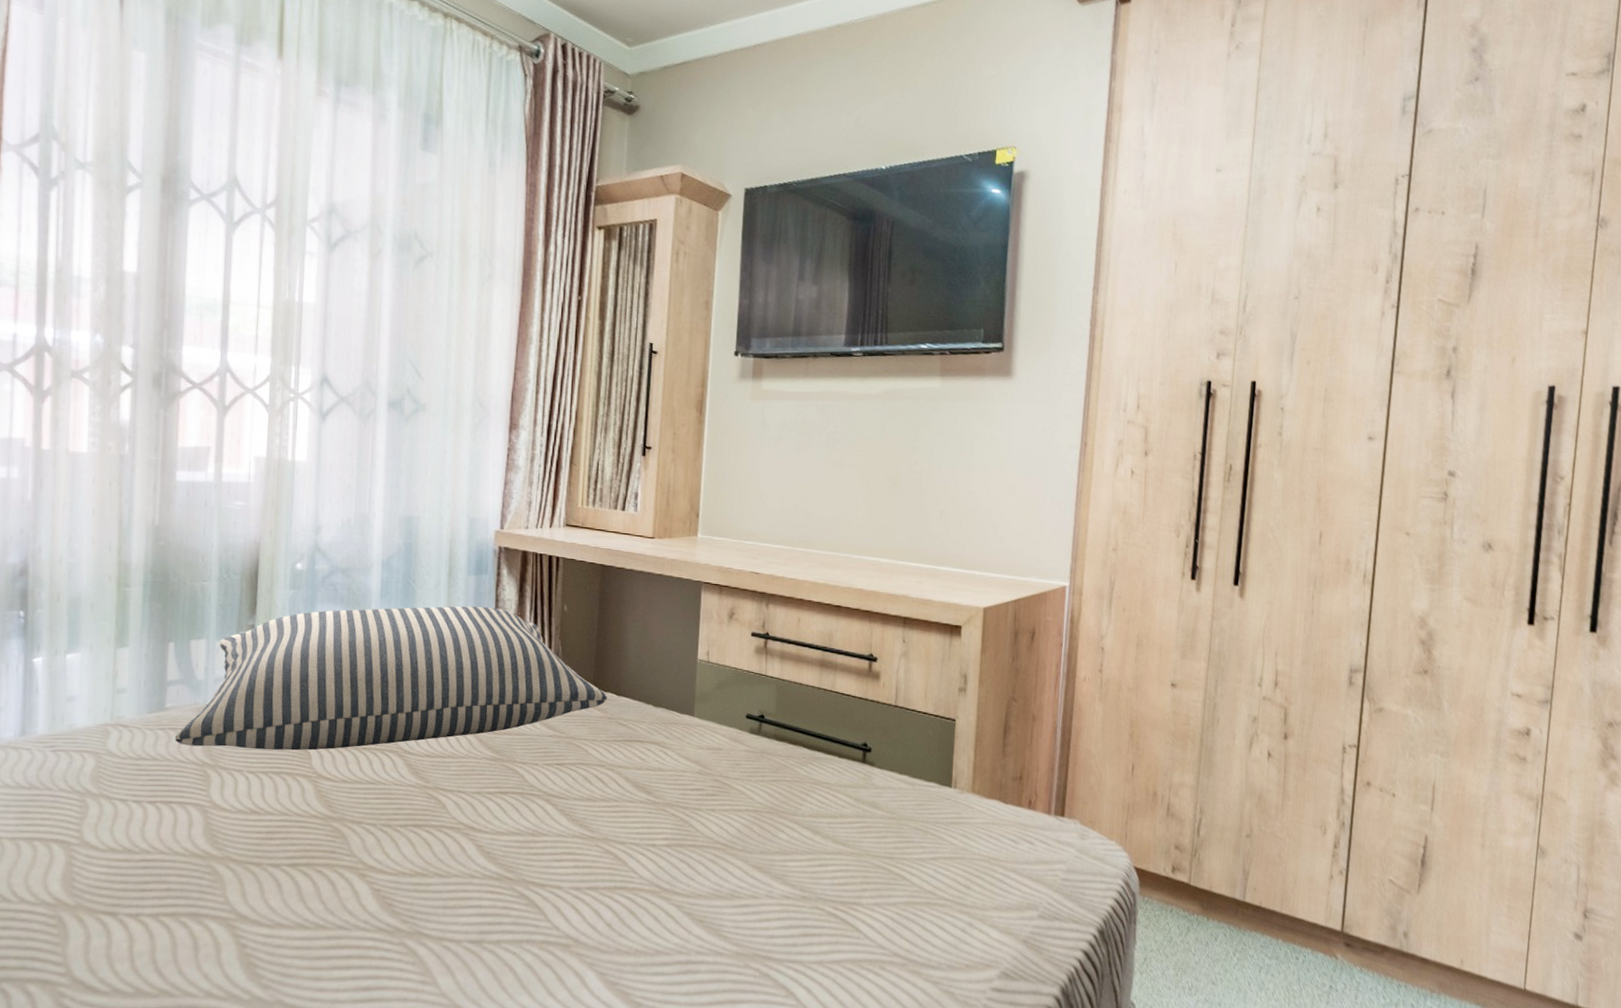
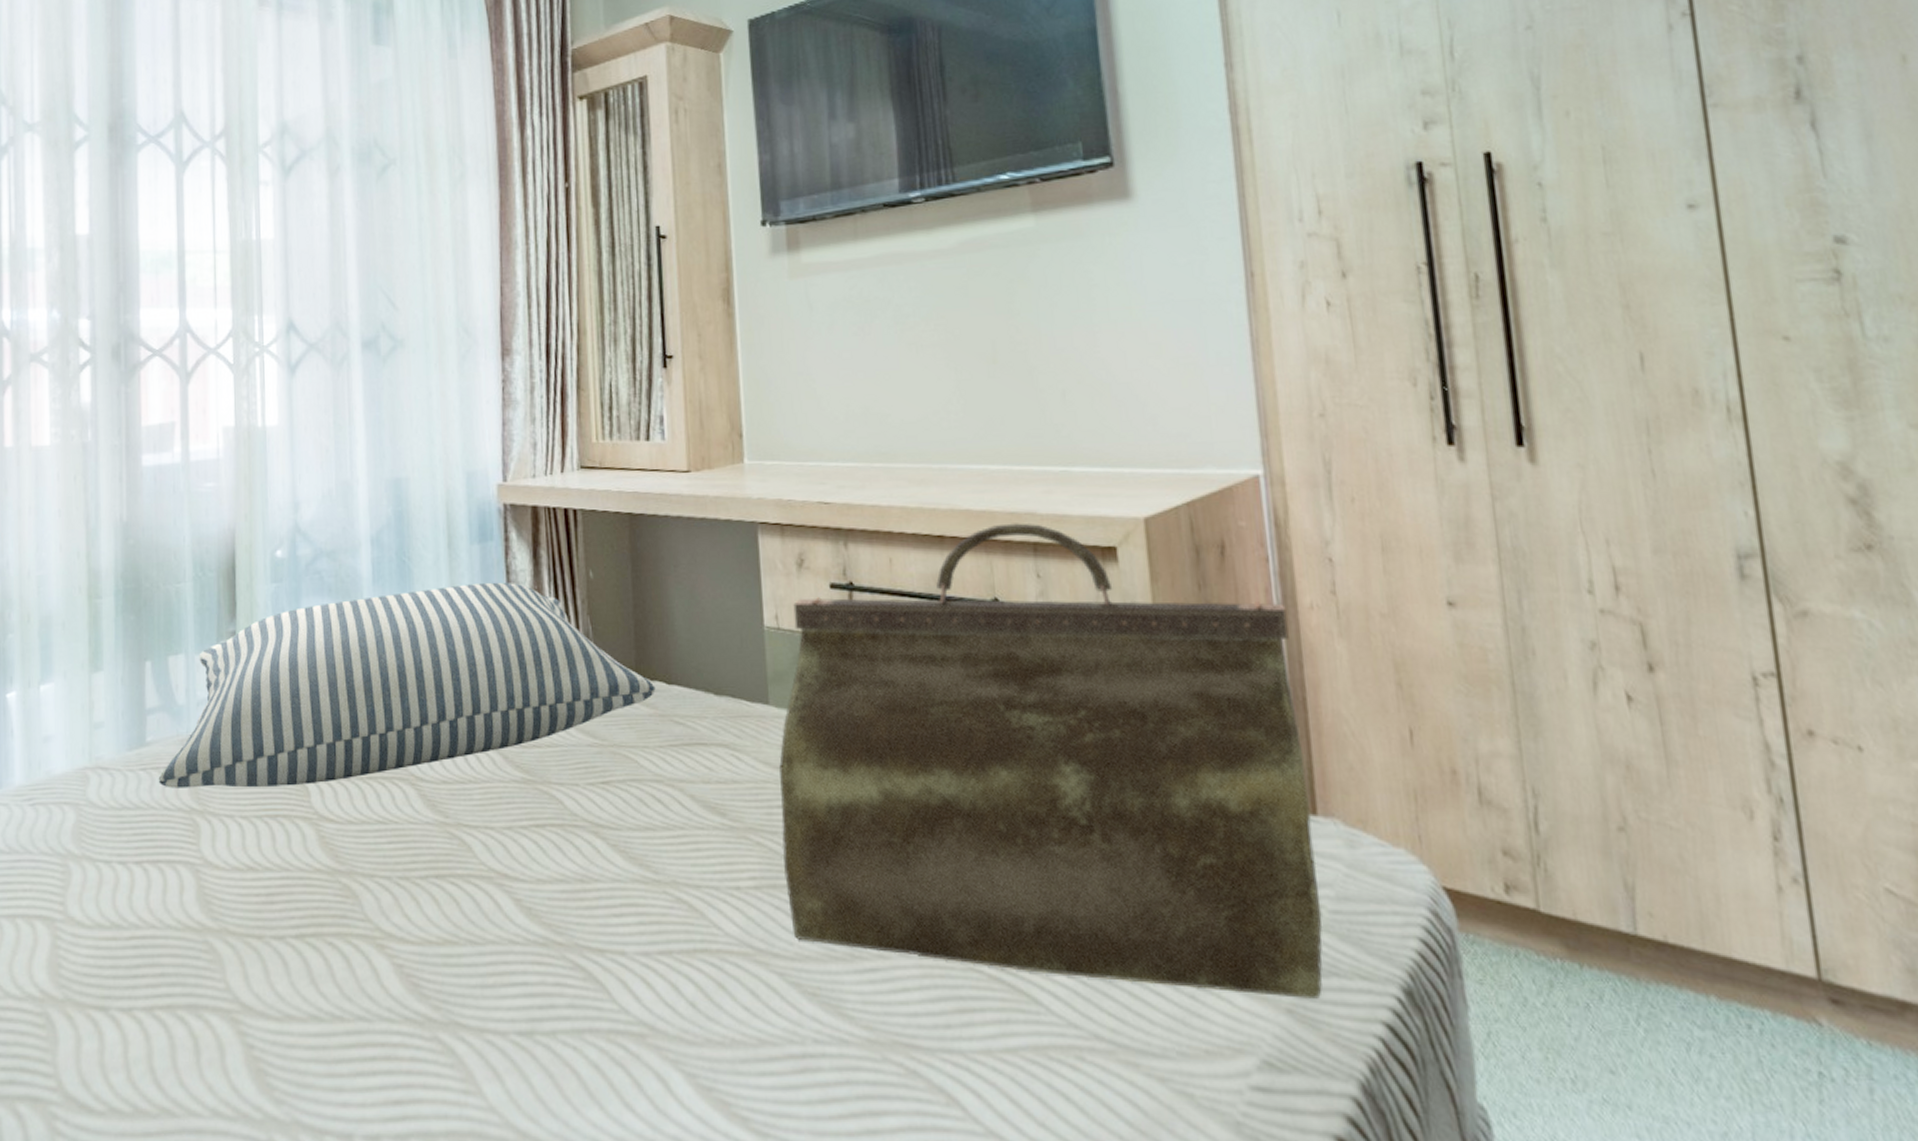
handbag: none [690,602,1068,934] -> present [779,523,1323,999]

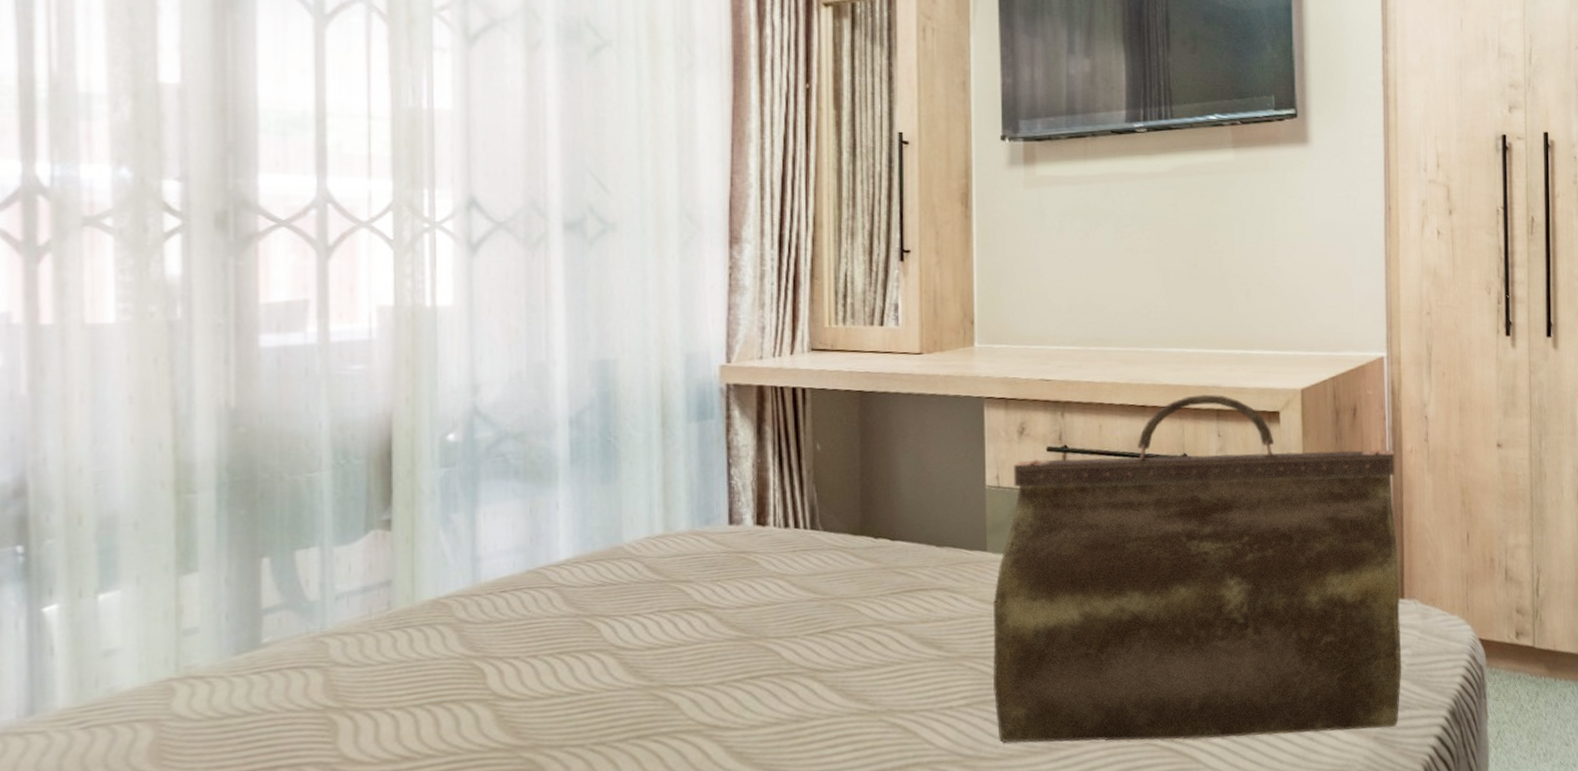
pillow: present [159,582,656,788] -> none [280,457,879,689]

